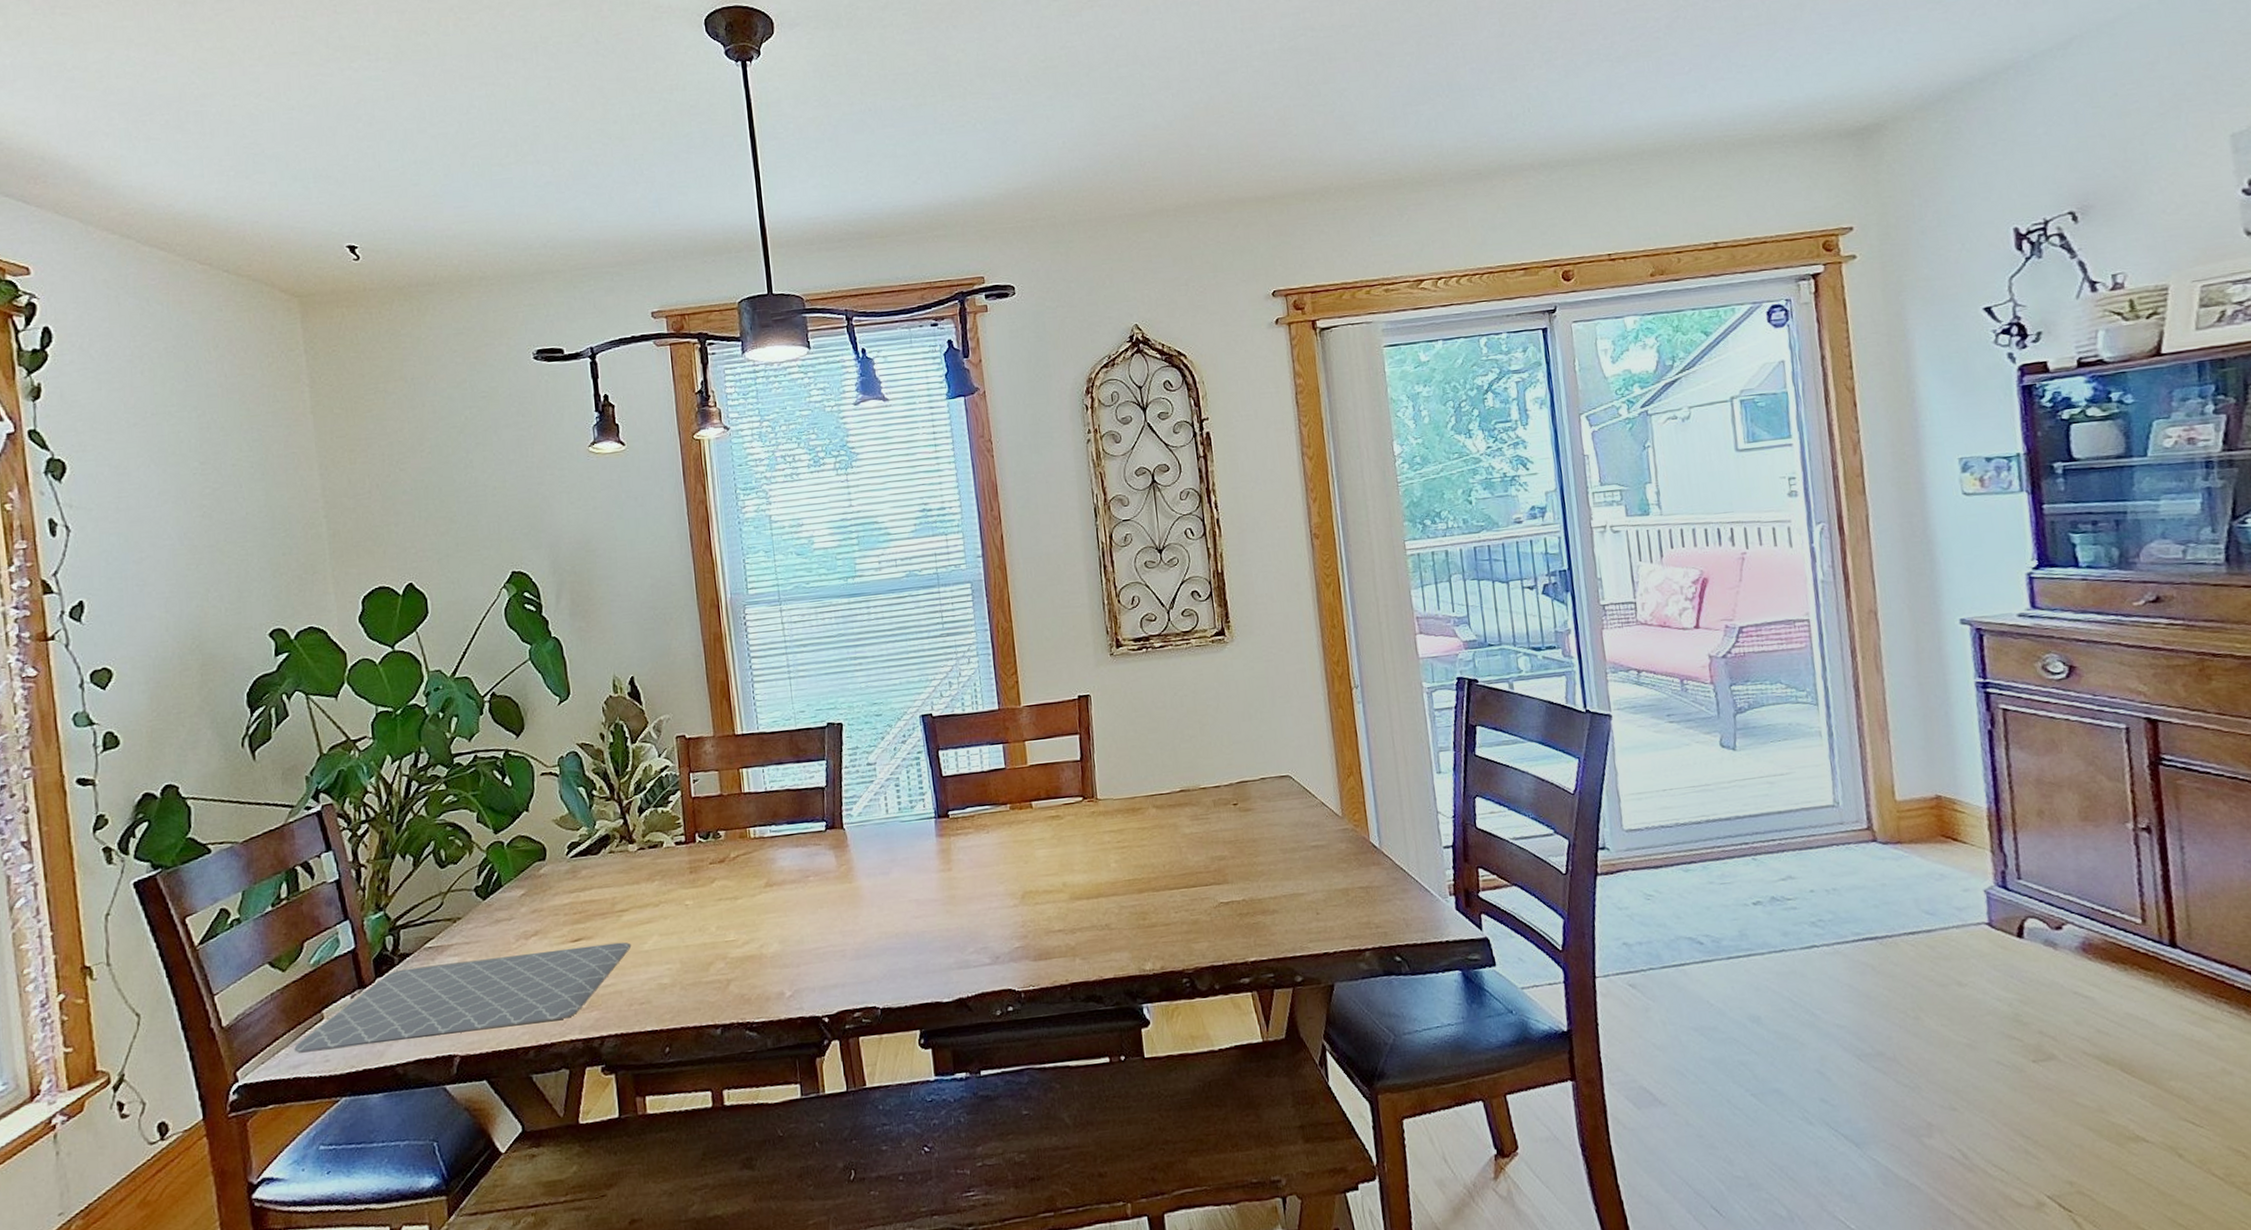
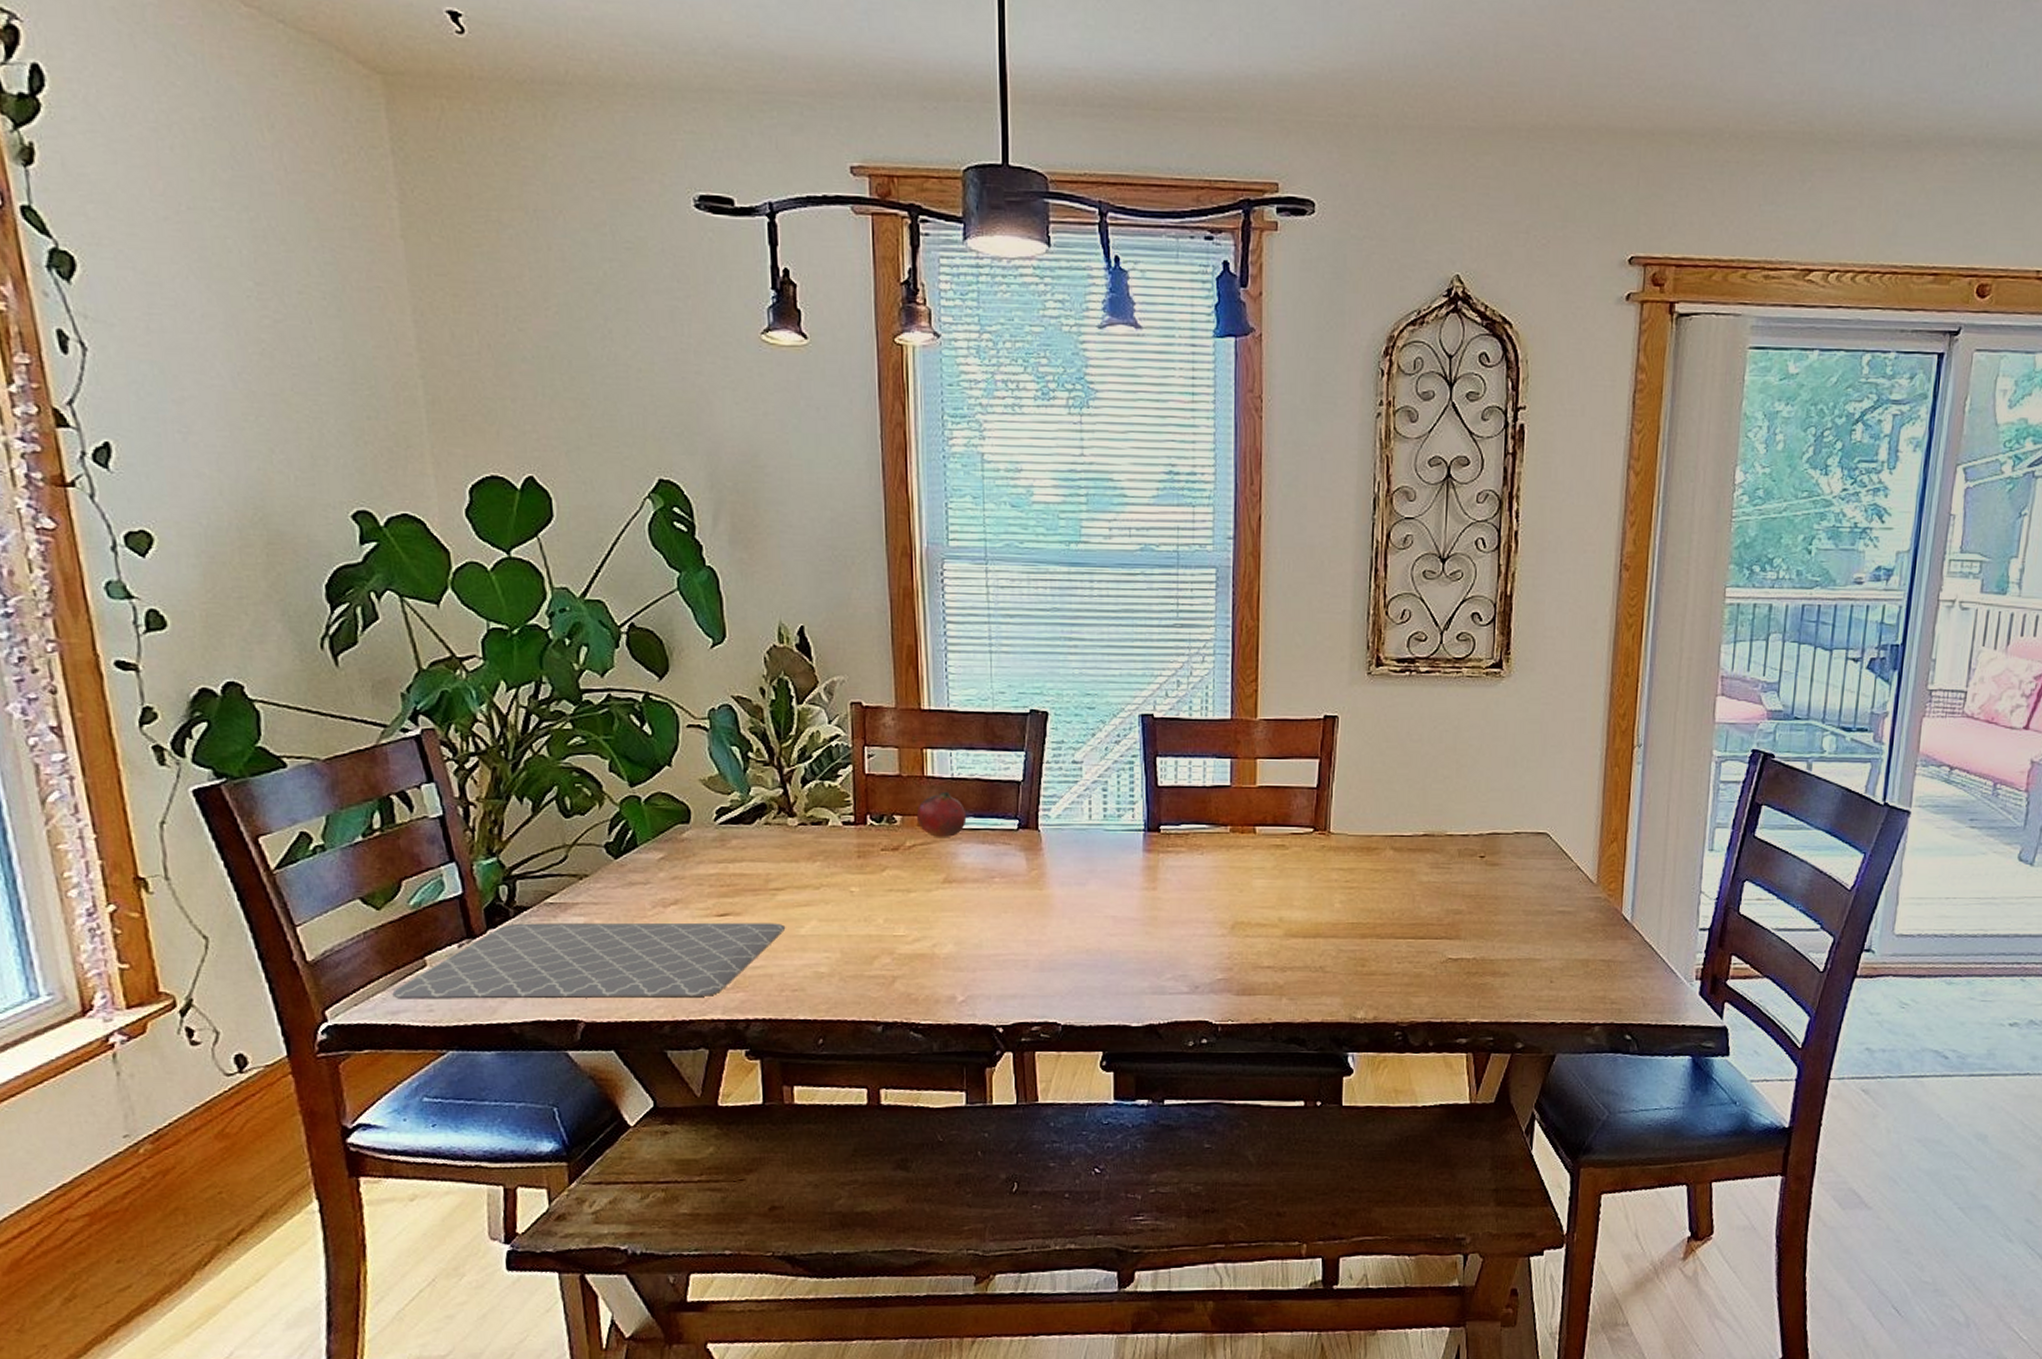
fruit: none [737,803,781,847] -> present [916,791,967,839]

